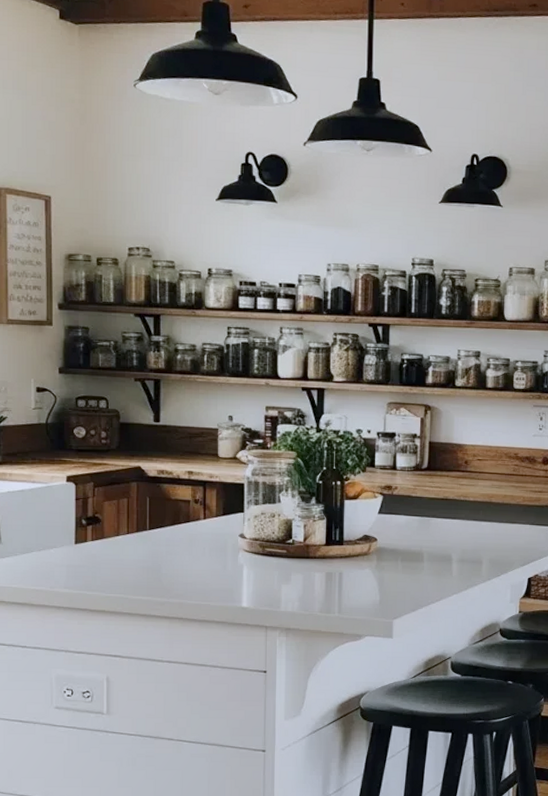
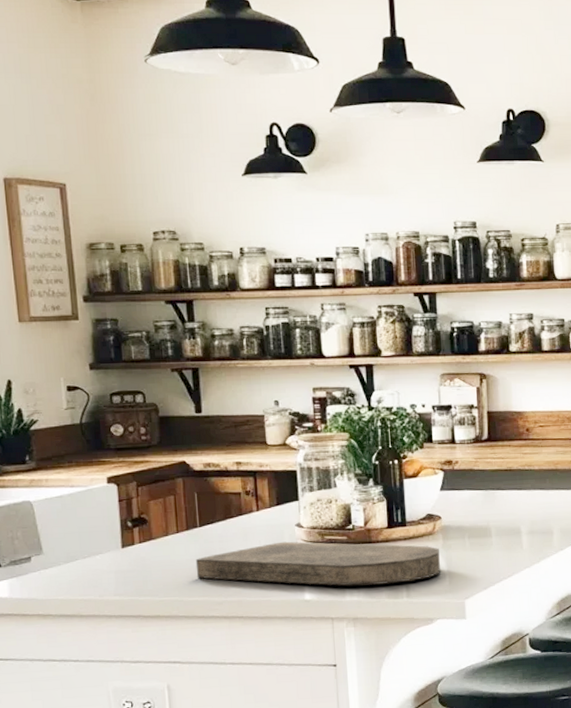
cutting board: none [142,550,372,599] -> present [195,541,440,586]

